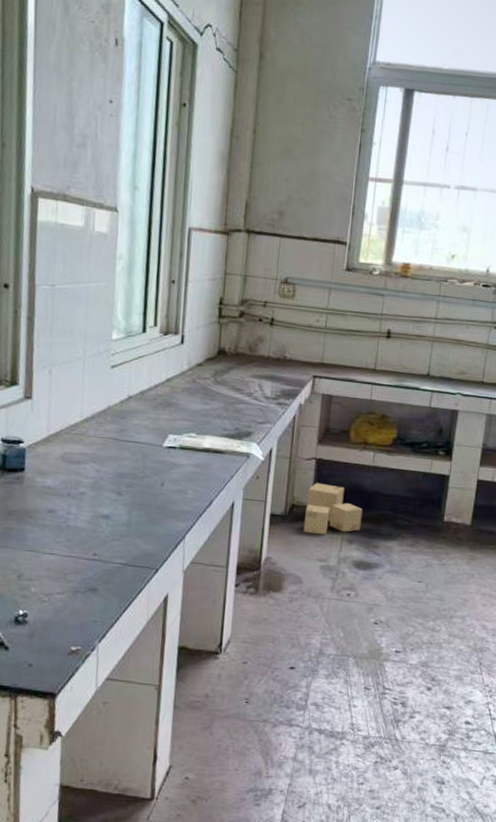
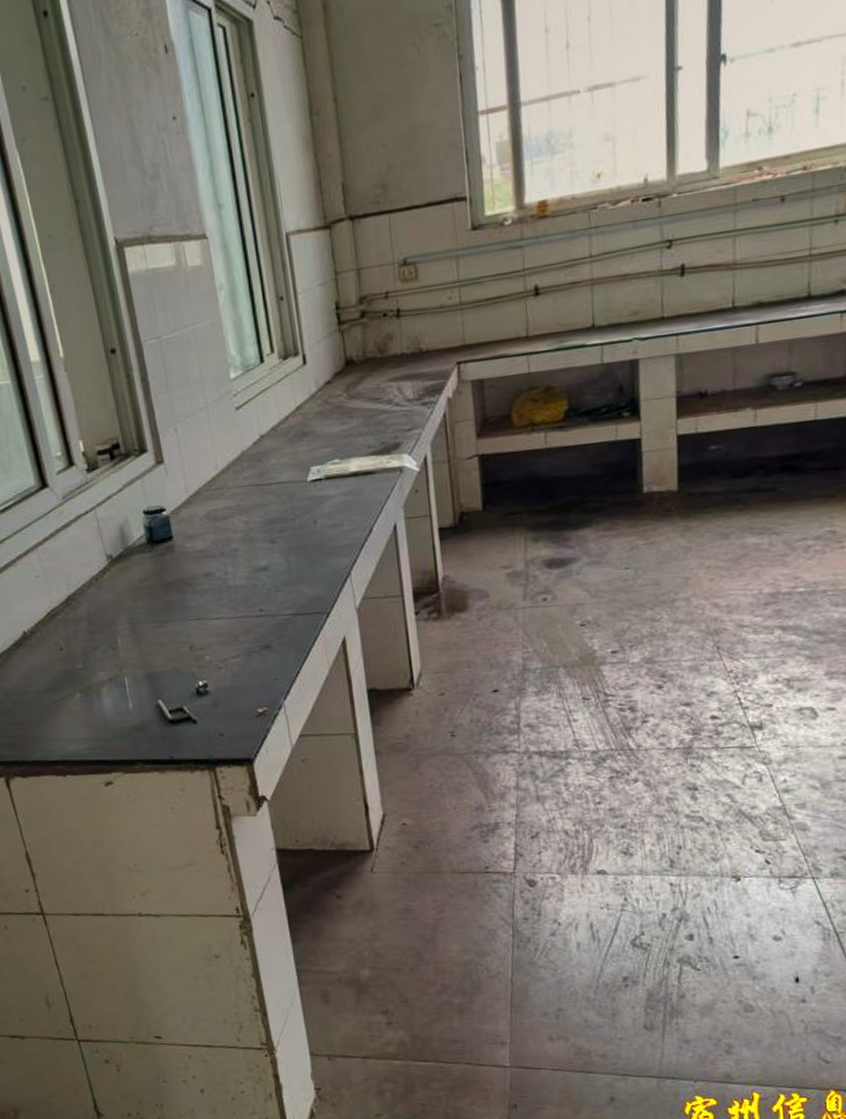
cardboard box: present [303,483,363,535] -> none [475,480,545,540]

